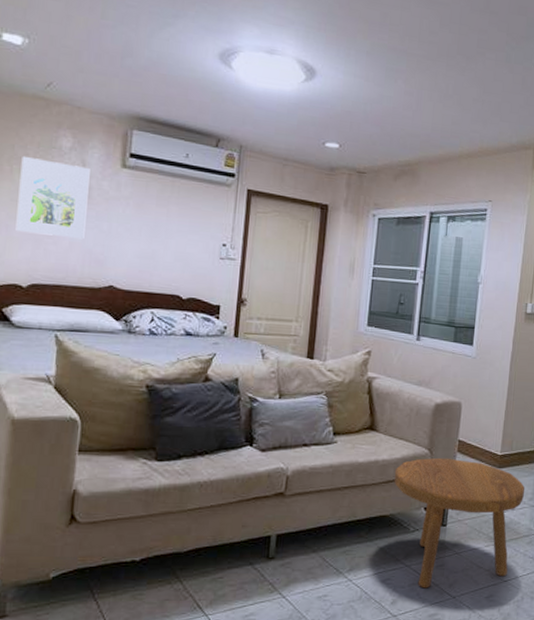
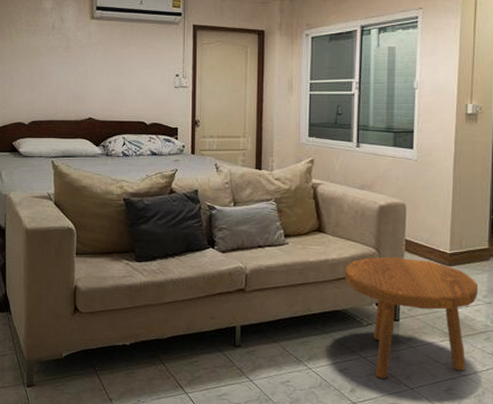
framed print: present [15,155,90,240] -> none [17,19,67,82]

